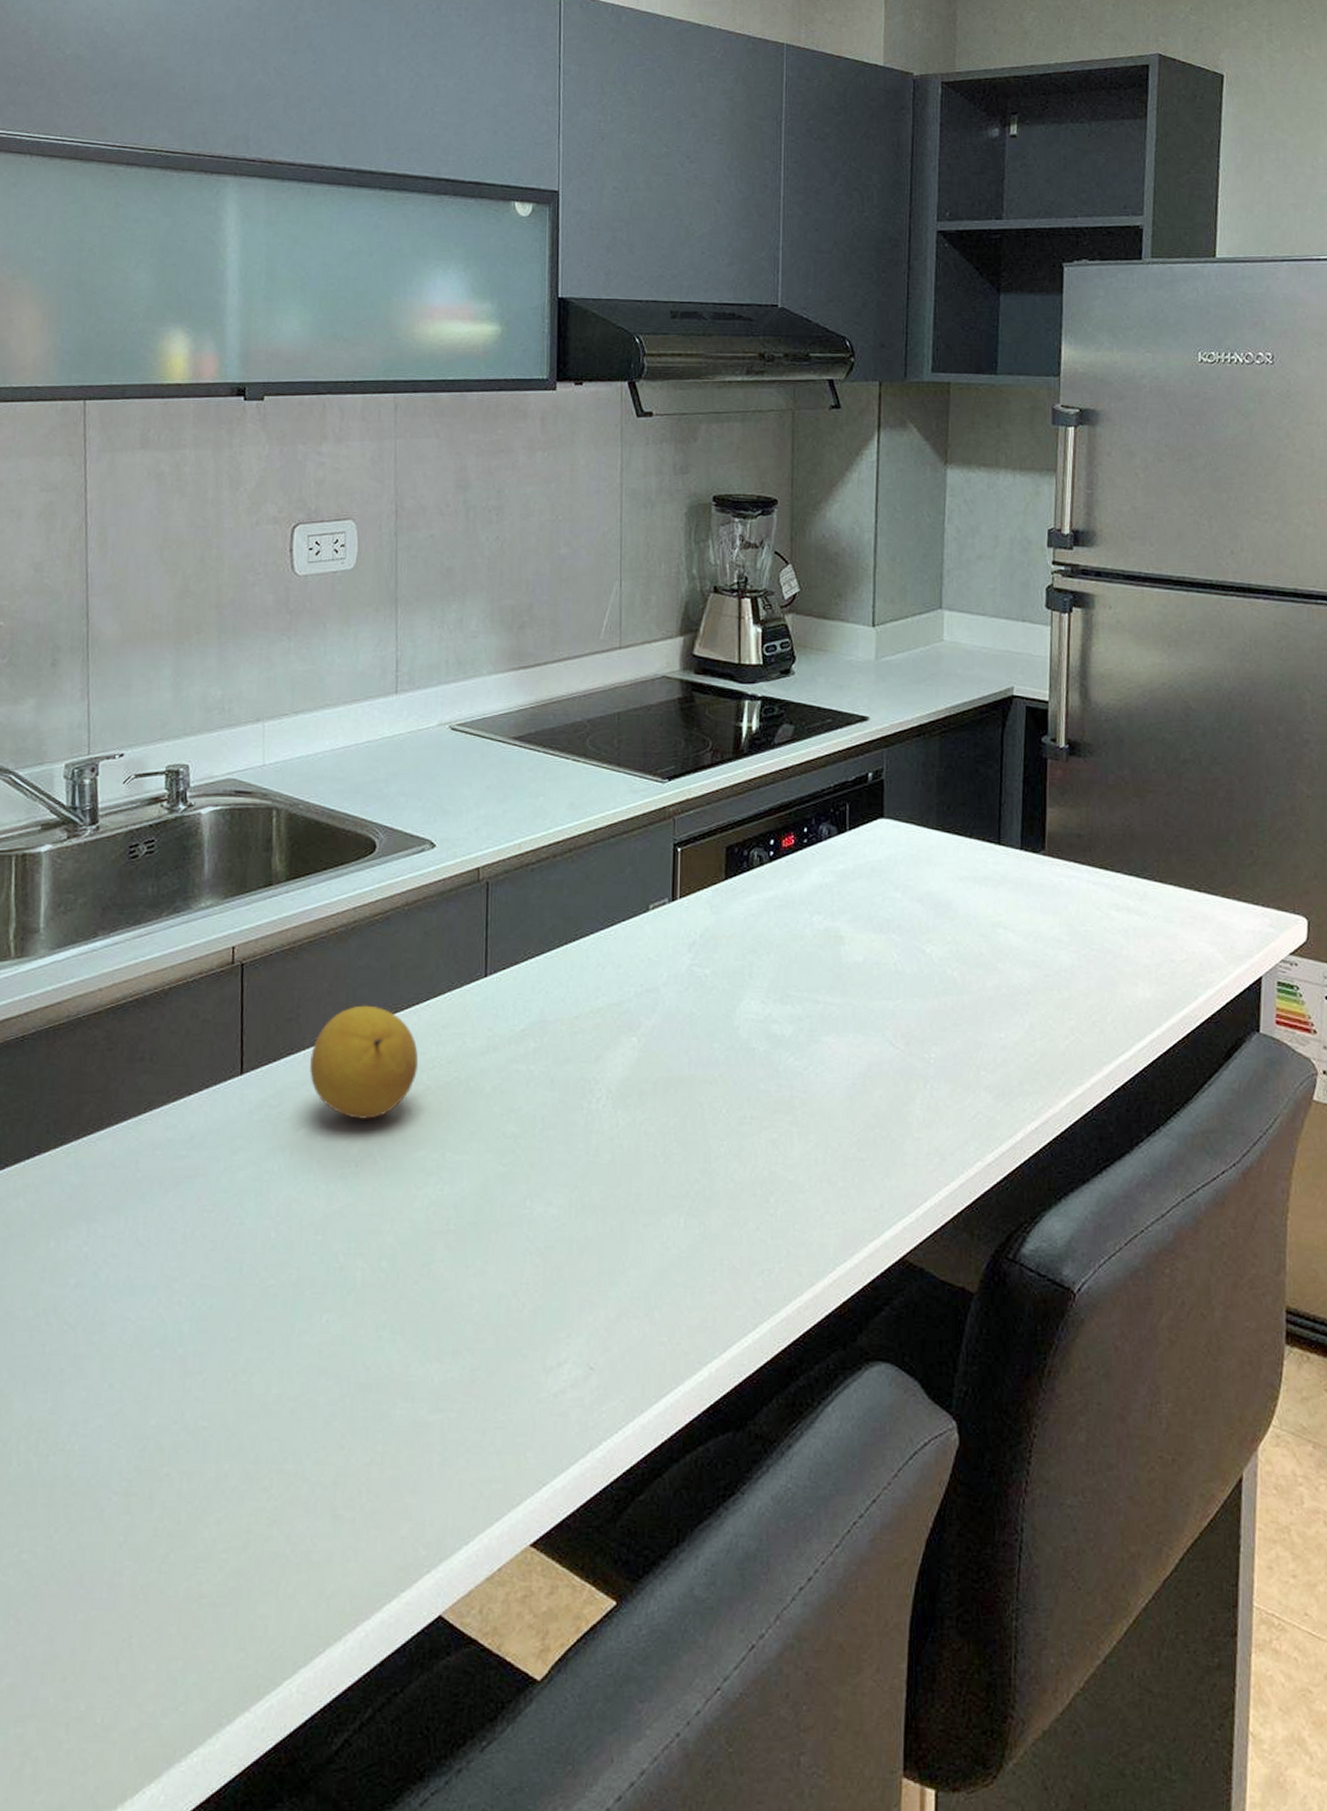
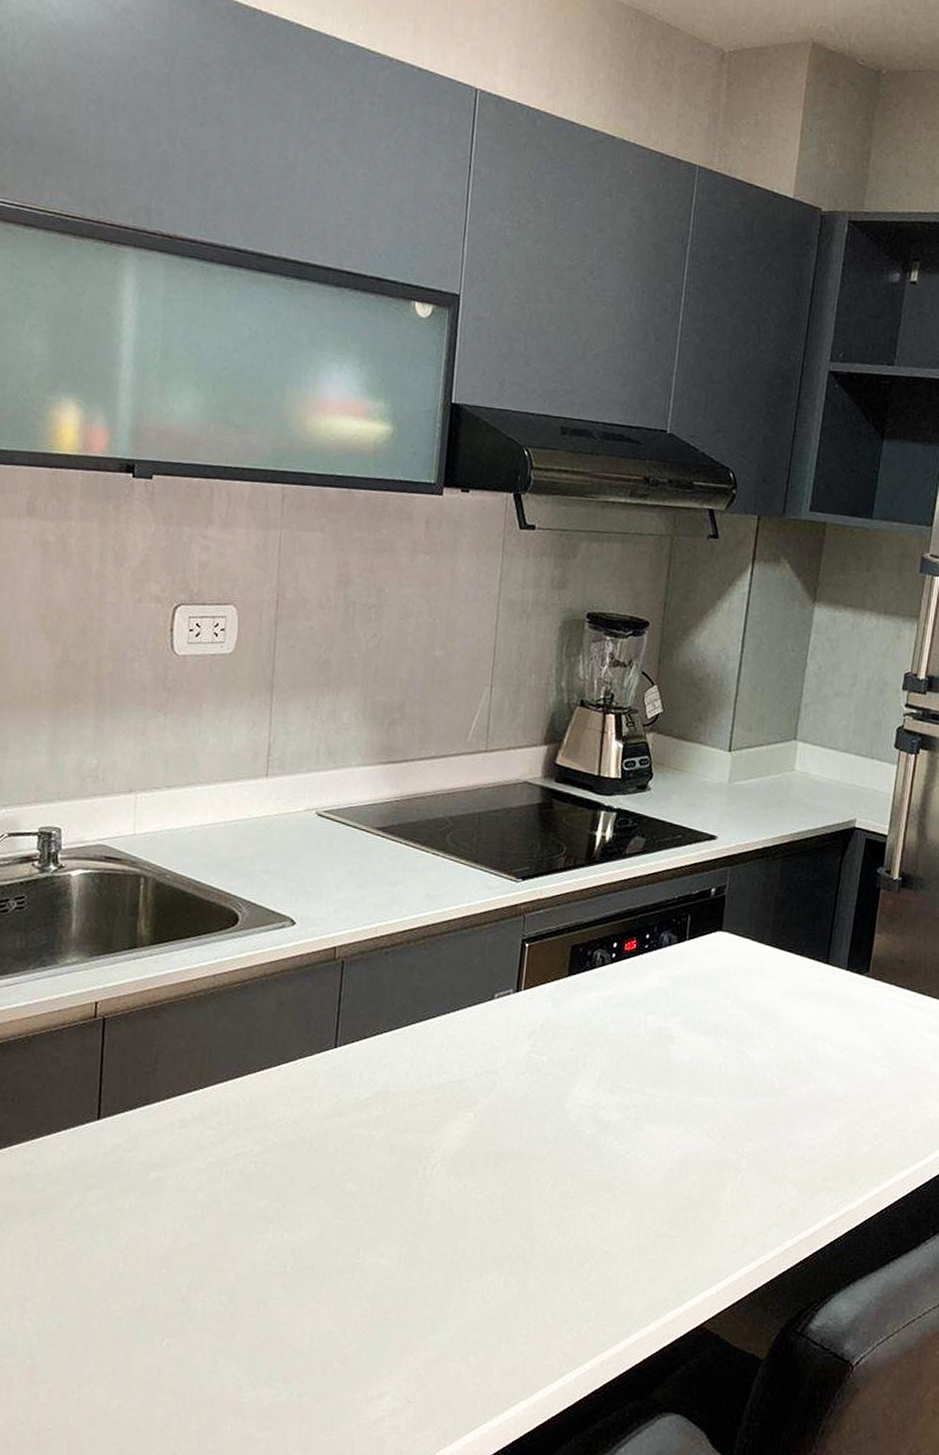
fruit: present [310,1005,419,1121] -> none [163,1065,267,1169]

